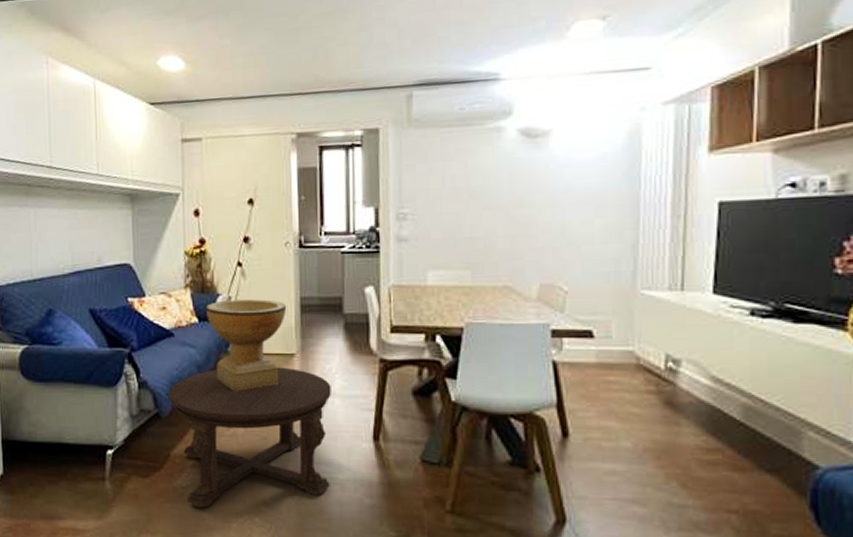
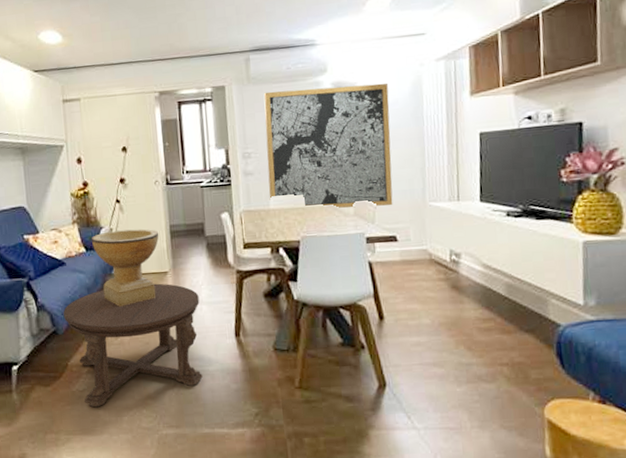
wall art: none [427,131,594,292] -> present [263,83,393,209]

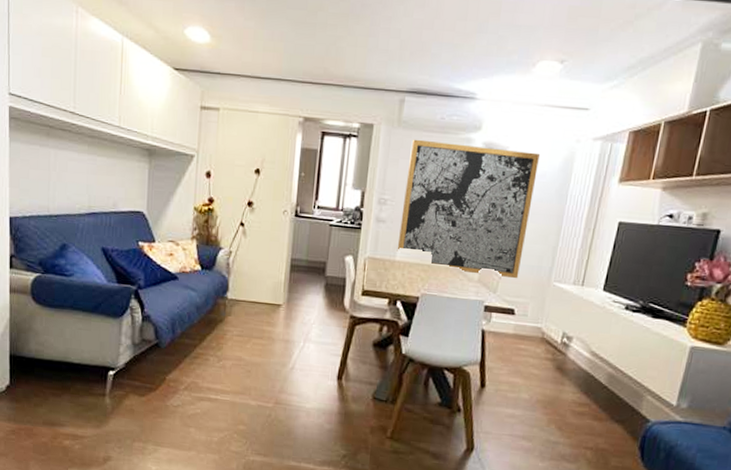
coffee table: present [63,283,203,408] -> none [168,311,308,425]
decorative bowl: present [91,229,159,307] -> none [208,253,279,331]

